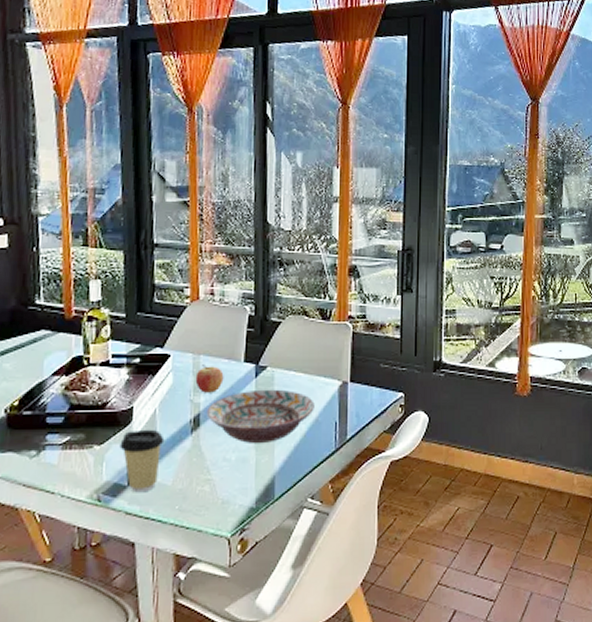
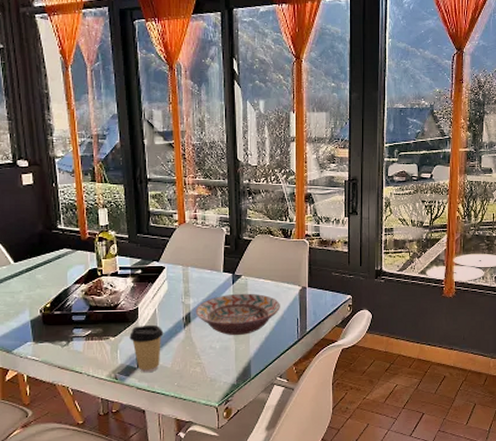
fruit: present [195,365,224,393] -> none [185,274,208,296]

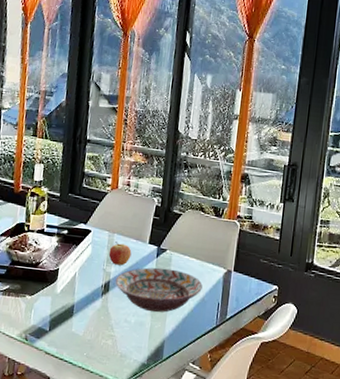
coffee cup: present [129,324,164,373] -> none [45,287,81,339]
fruit: none [185,274,208,296] -> present [108,242,132,266]

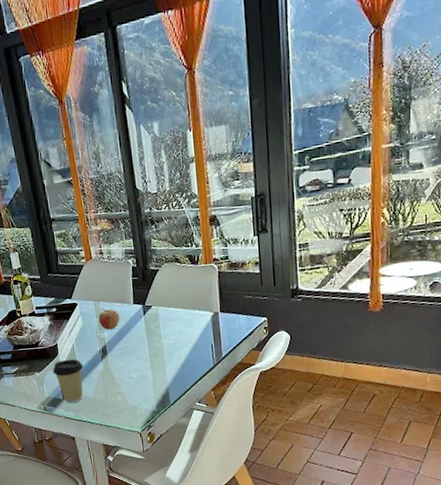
coffee cup: none [45,287,81,339] -> present [52,359,84,404]
decorative bowl: present [115,267,203,313] -> none [110,322,193,365]

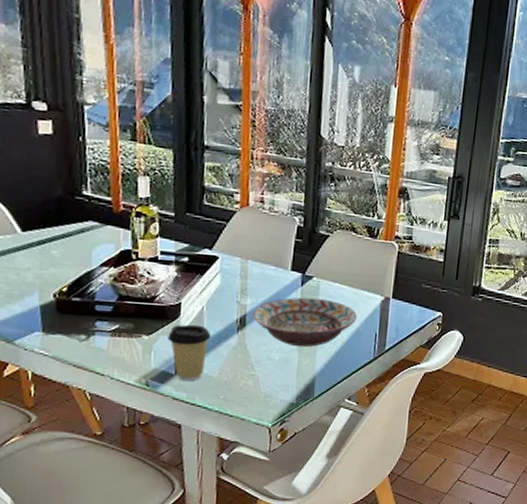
fruit: present [98,308,120,330] -> none [242,269,271,297]
decorative bowl: none [110,322,193,365] -> present [252,297,357,347]

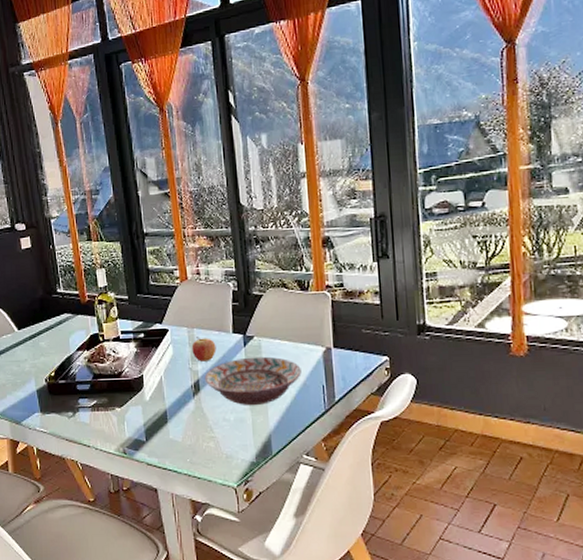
coffee cup: present [167,324,211,382] -> none [136,393,172,447]
fruit: none [242,269,271,297] -> present [191,337,217,362]

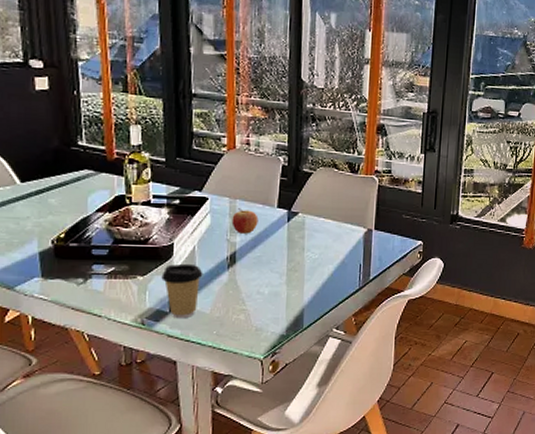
coffee cup: none [136,393,172,447] -> present [161,263,203,319]
decorative bowl: present [204,356,302,405] -> none [242,232,342,280]

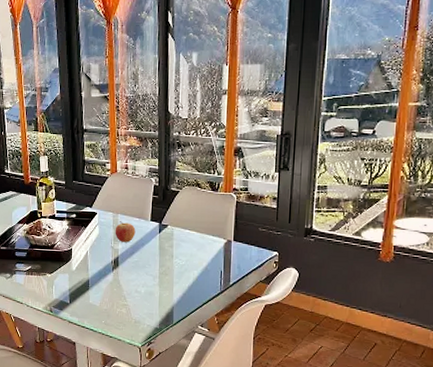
coffee cup: present [161,263,203,319] -> none [64,265,94,309]

